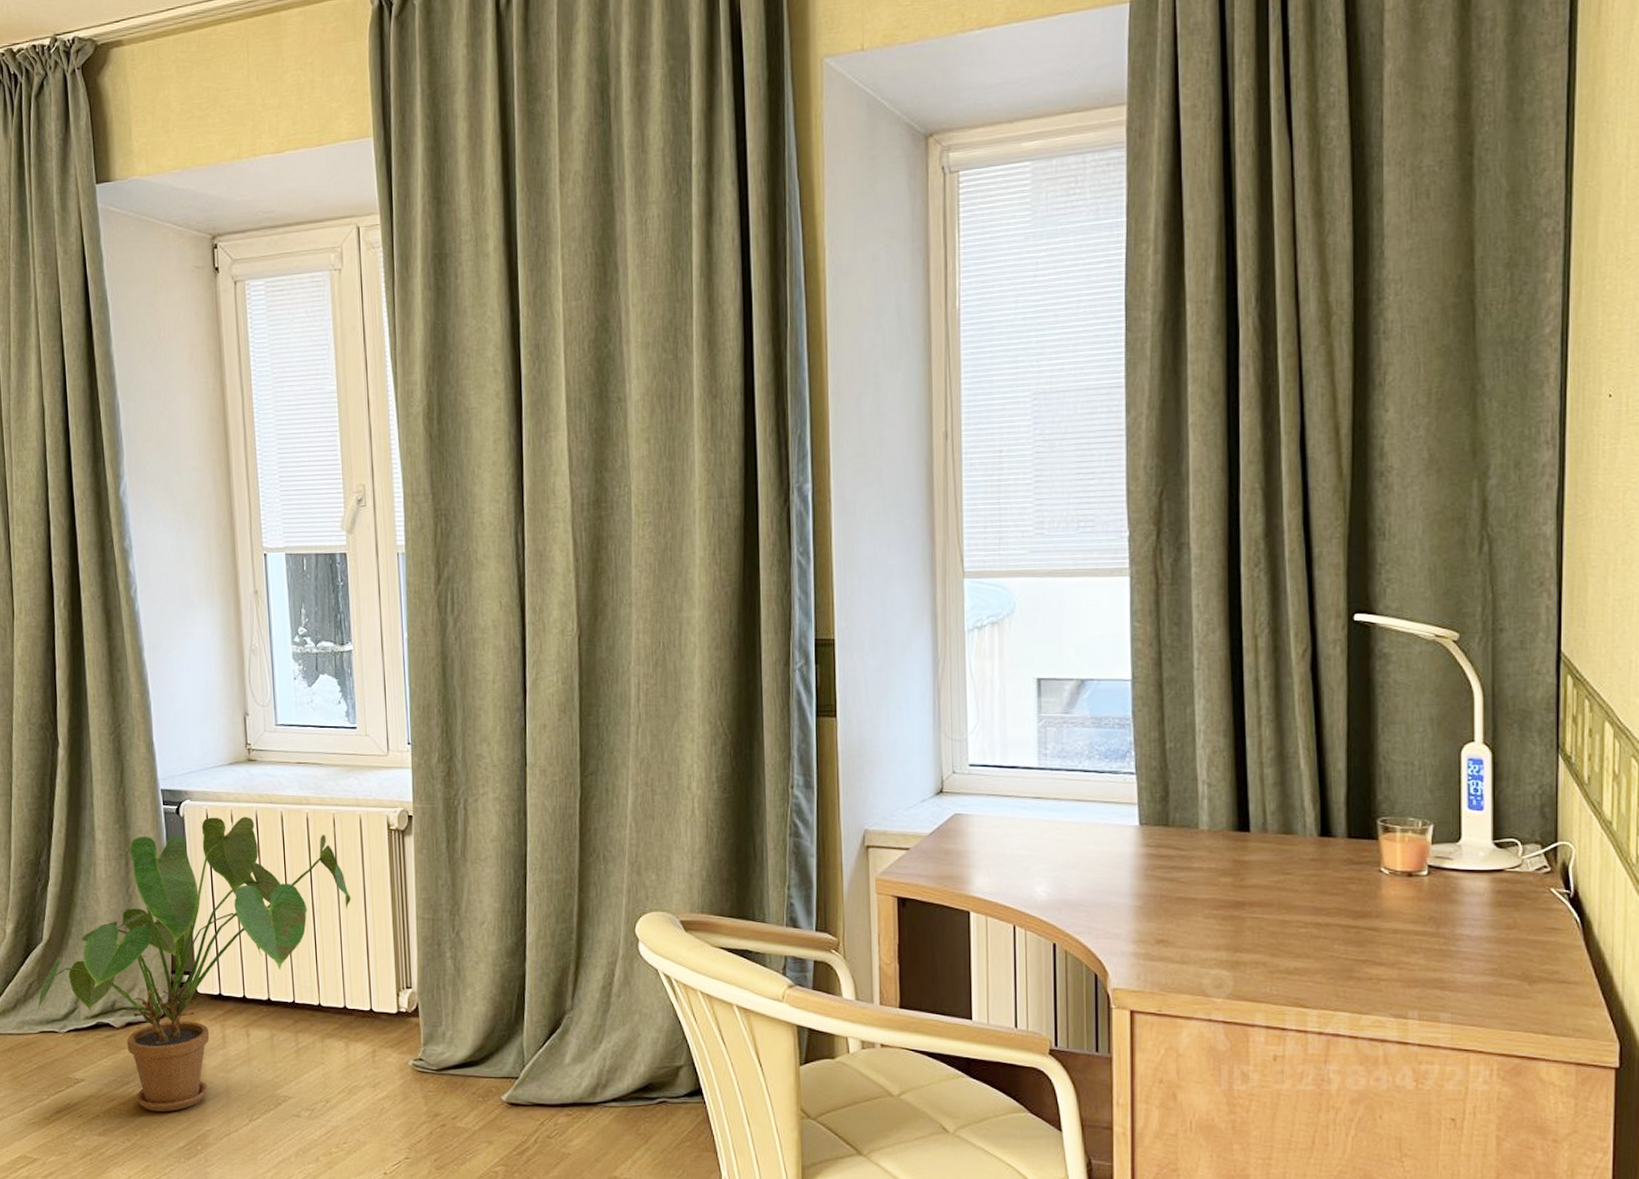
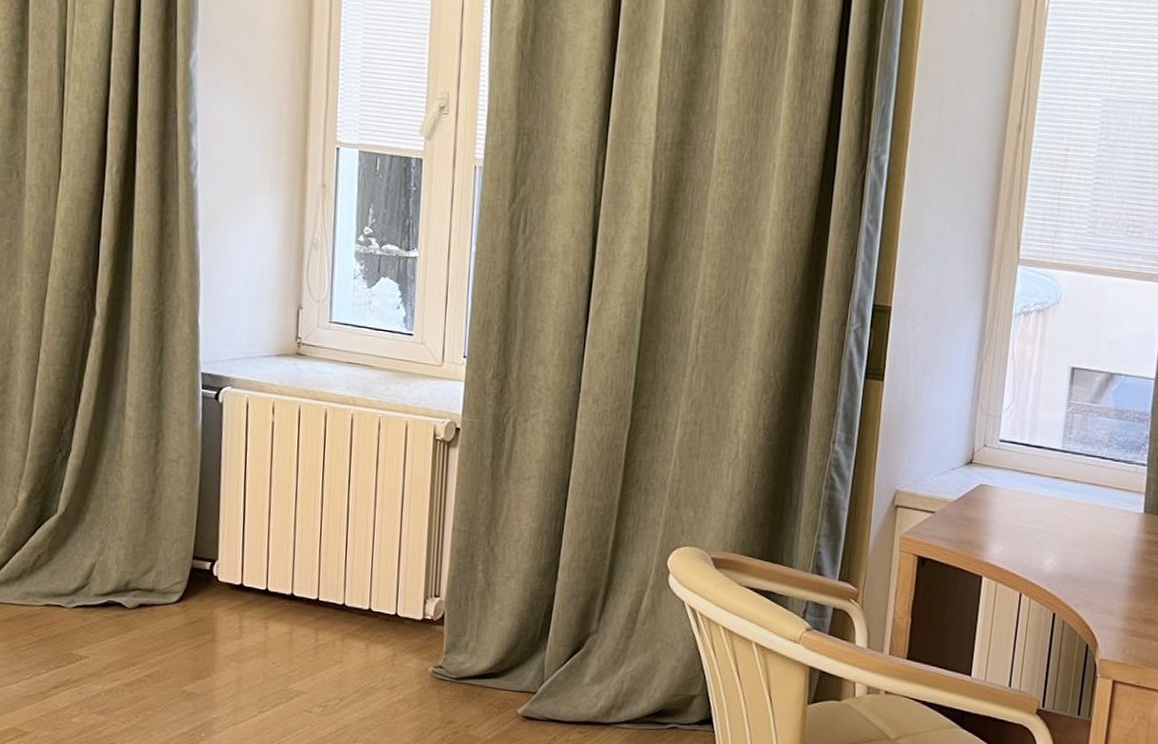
house plant: present [35,816,351,1111] -> none [42,406,388,697]

